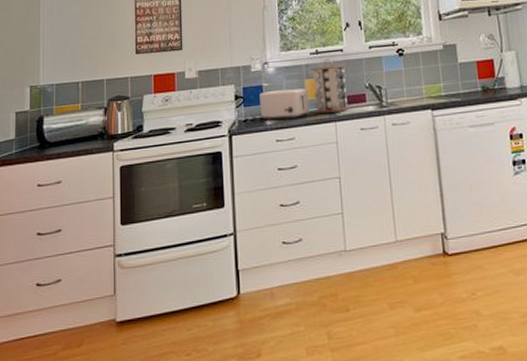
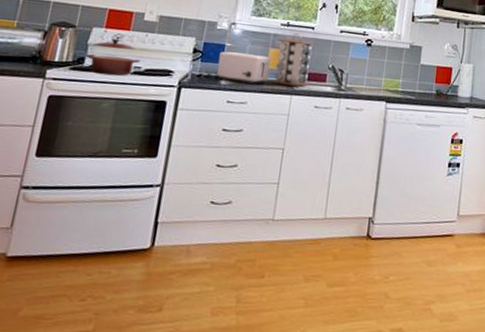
saucepan: none [143,101,191,139] -> present [85,38,141,77]

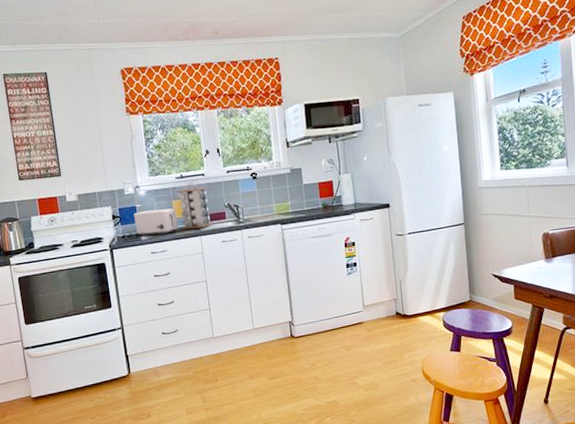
saucepan: present [85,38,141,77] -> none [33,221,75,254]

